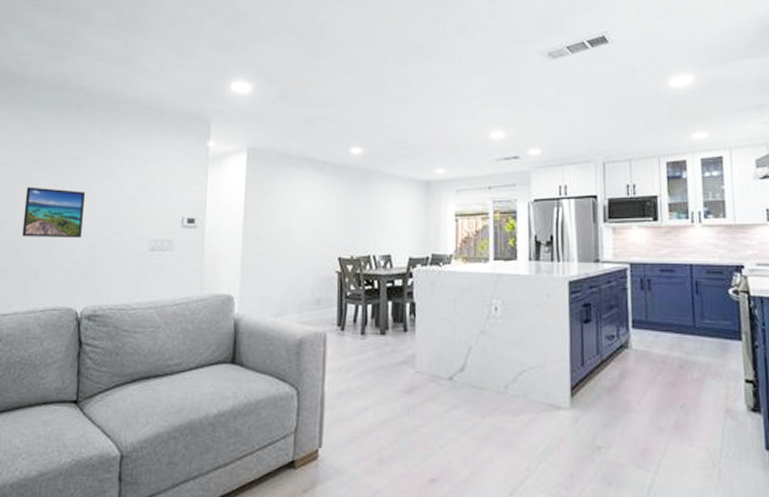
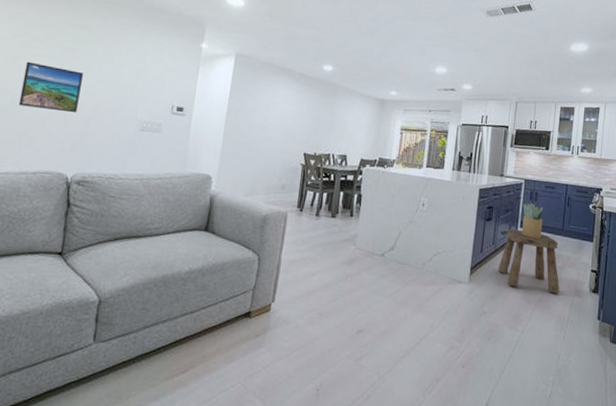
stool: none [609,331,702,416] -> present [498,228,560,294]
potted plant: none [632,293,665,341] -> present [522,202,543,239]

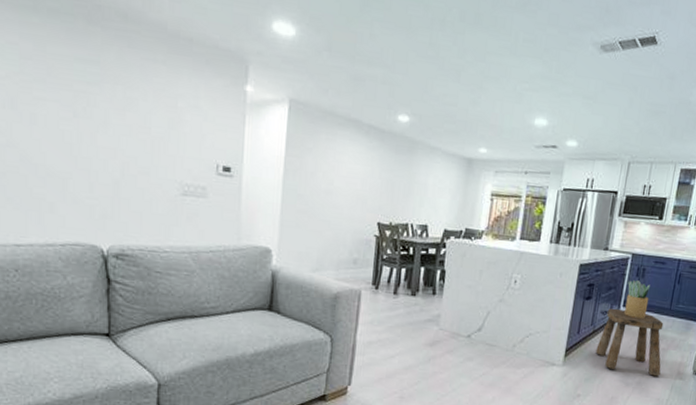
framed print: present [18,61,83,113] -> none [29,108,103,174]

